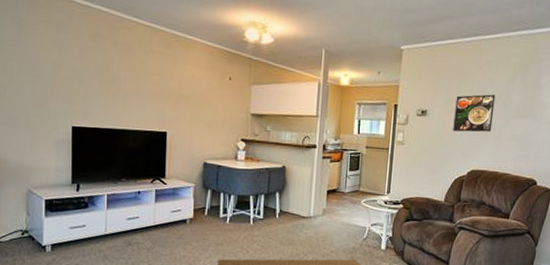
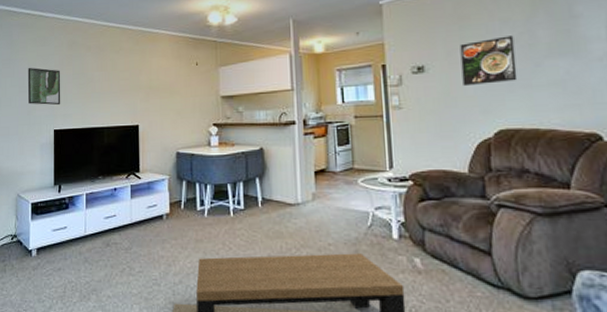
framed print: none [40,53,81,101] -> present [27,67,61,106]

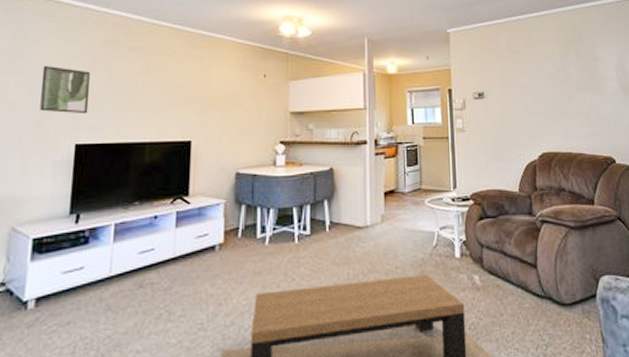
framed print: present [460,35,518,87] -> none [512,71,556,113]

